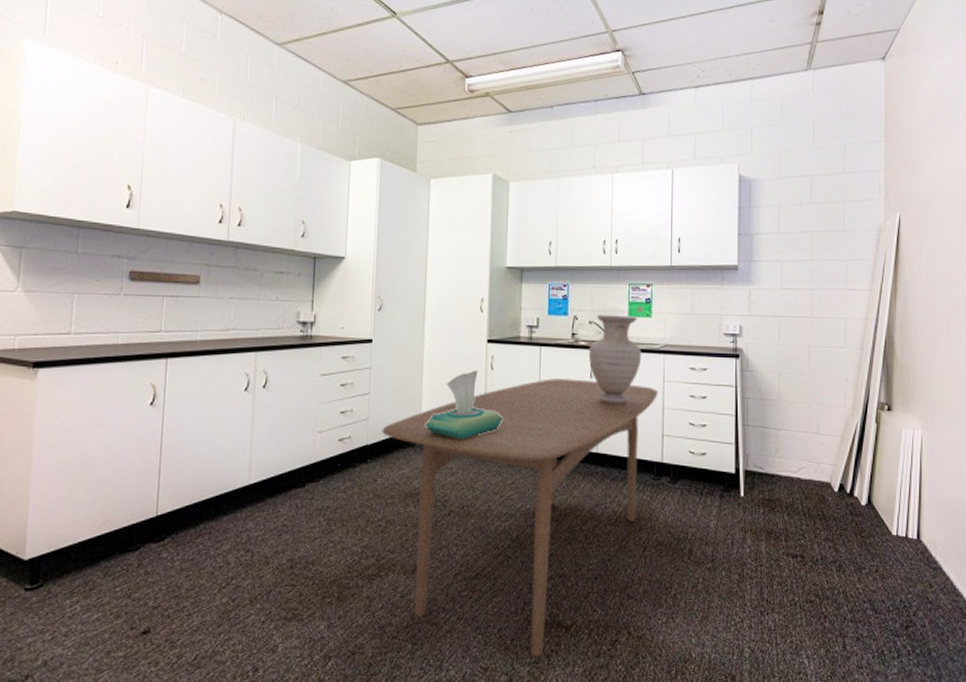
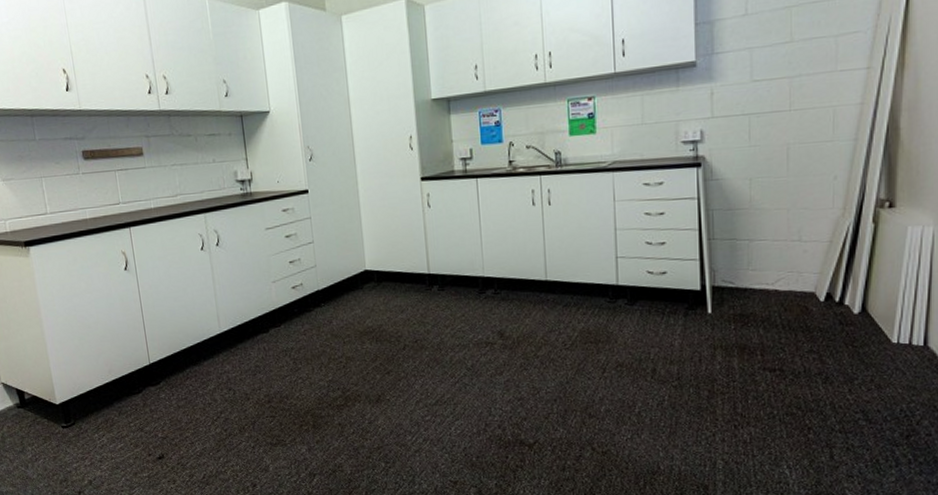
dining table: present [381,379,659,657] -> none [330,207,610,472]
wet wipes pack: present [425,370,503,439] -> none [370,209,446,278]
vase: present [589,315,642,404] -> none [529,134,588,230]

